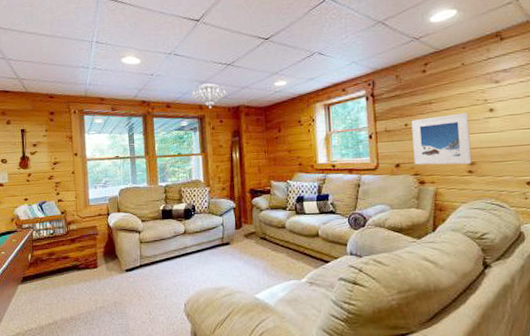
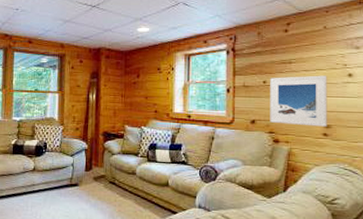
chandelier: present [191,83,227,109] -> none [54,23,90,48]

